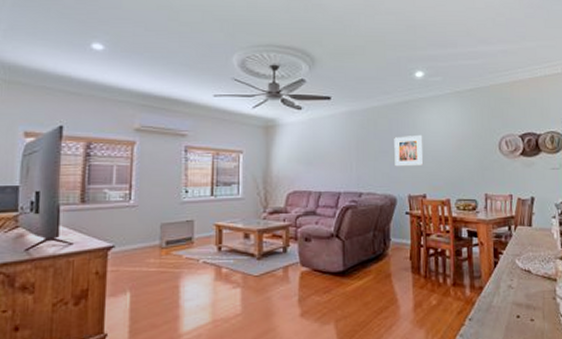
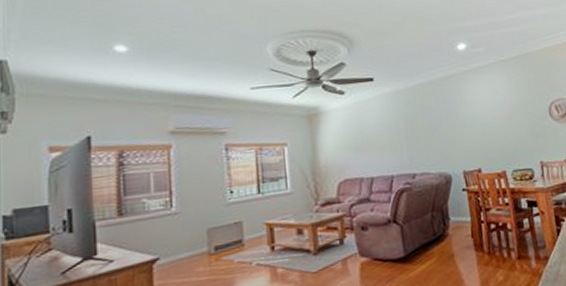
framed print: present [394,134,423,167] -> none [442,107,474,143]

